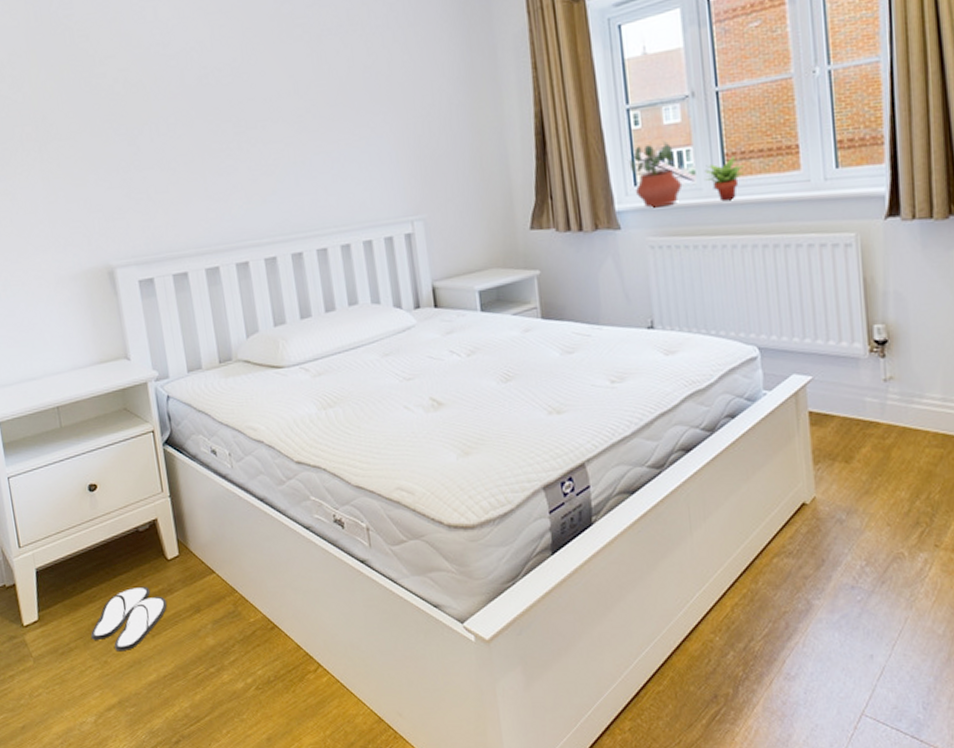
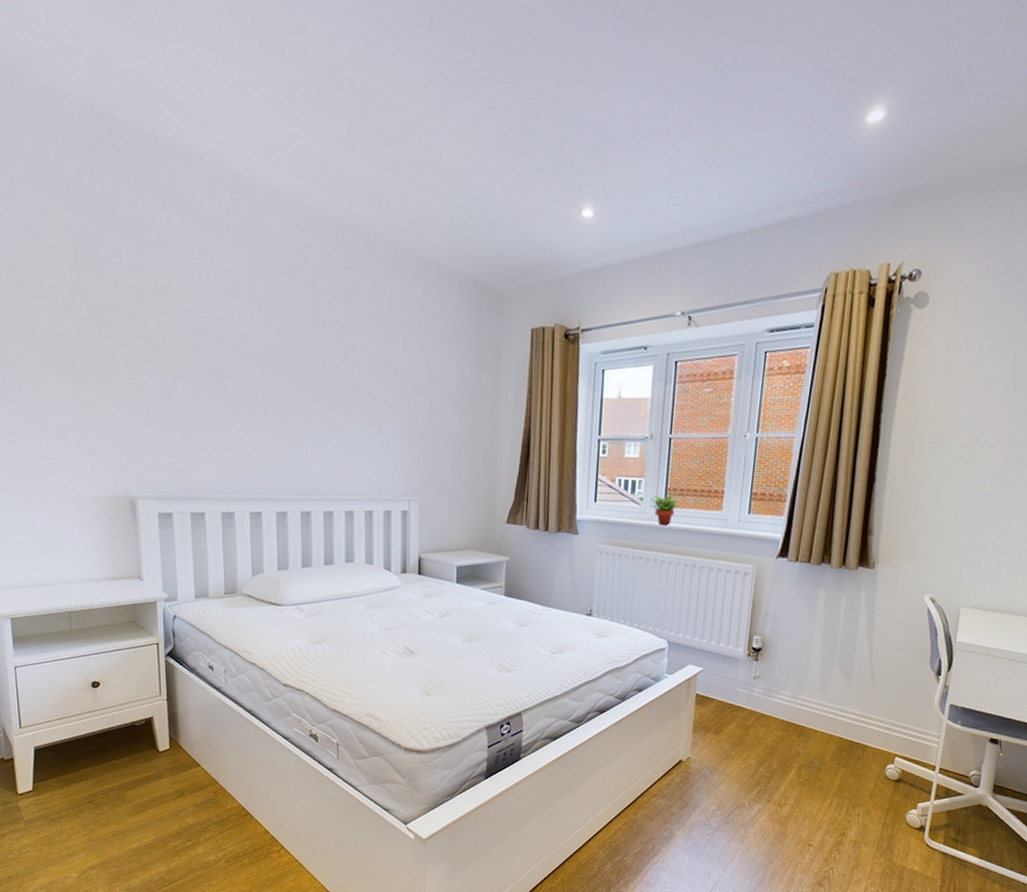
slippers: present [91,586,167,652] -> none [82,771,154,823]
potted plant: present [629,141,683,208] -> none [593,470,632,522]

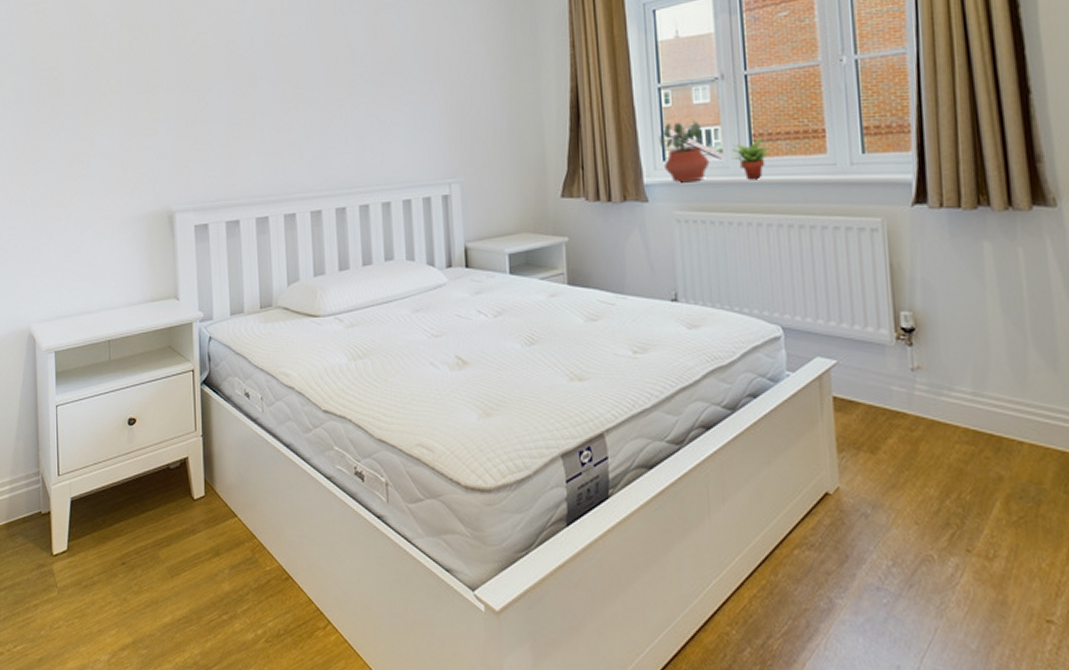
potted plant: none [593,470,632,522] -> present [658,120,710,183]

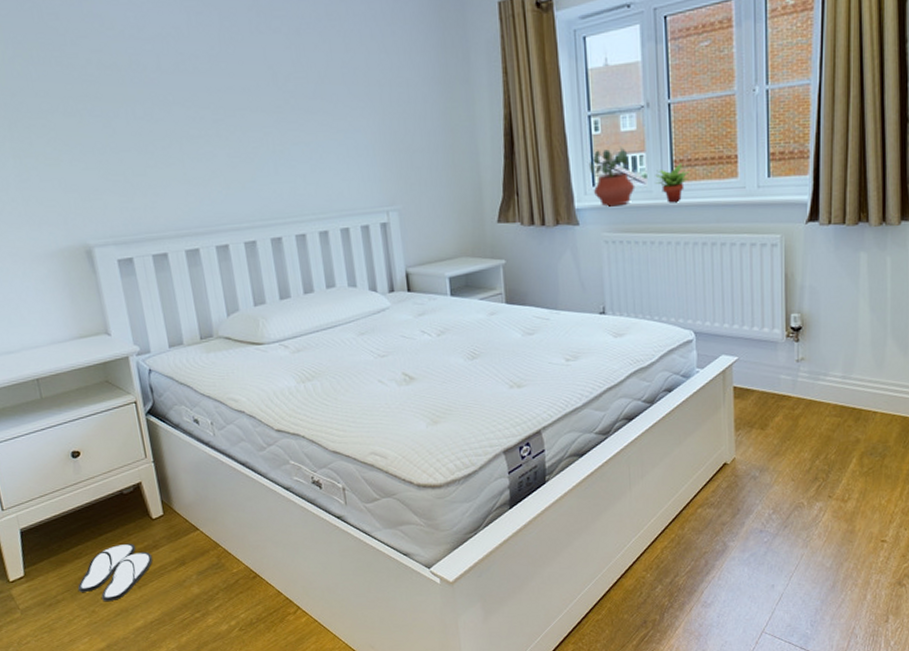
slippers: none [115,524,188,590] -> present [78,543,152,602]

